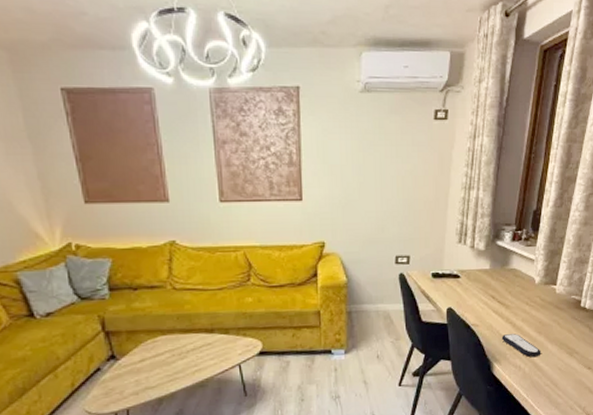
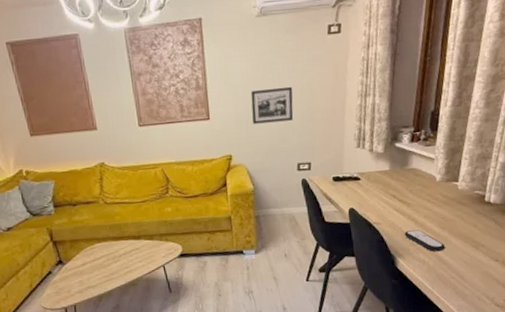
picture frame: none [349,171,395,210] -> present [250,86,294,124]

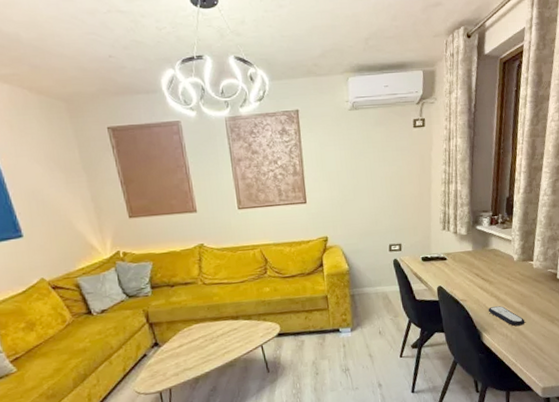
picture frame: present [250,86,294,124] -> none [344,173,385,208]

